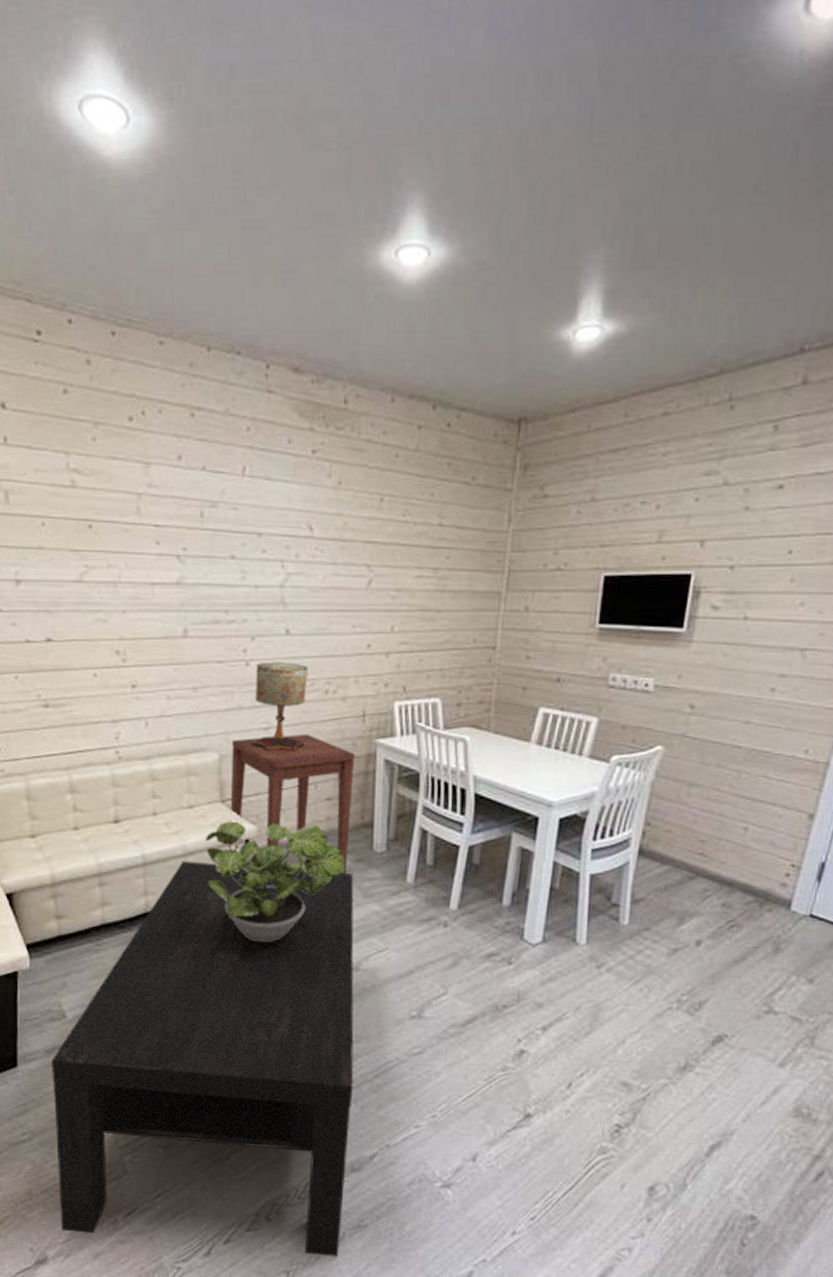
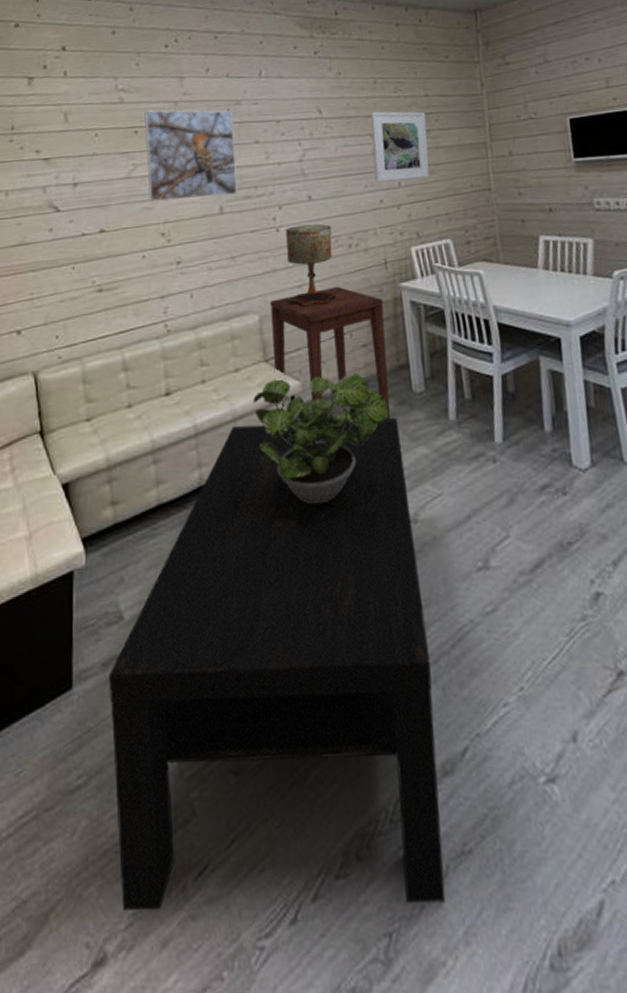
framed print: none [101,501,206,617] -> present [144,110,238,202]
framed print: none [365,538,437,625] -> present [371,111,430,183]

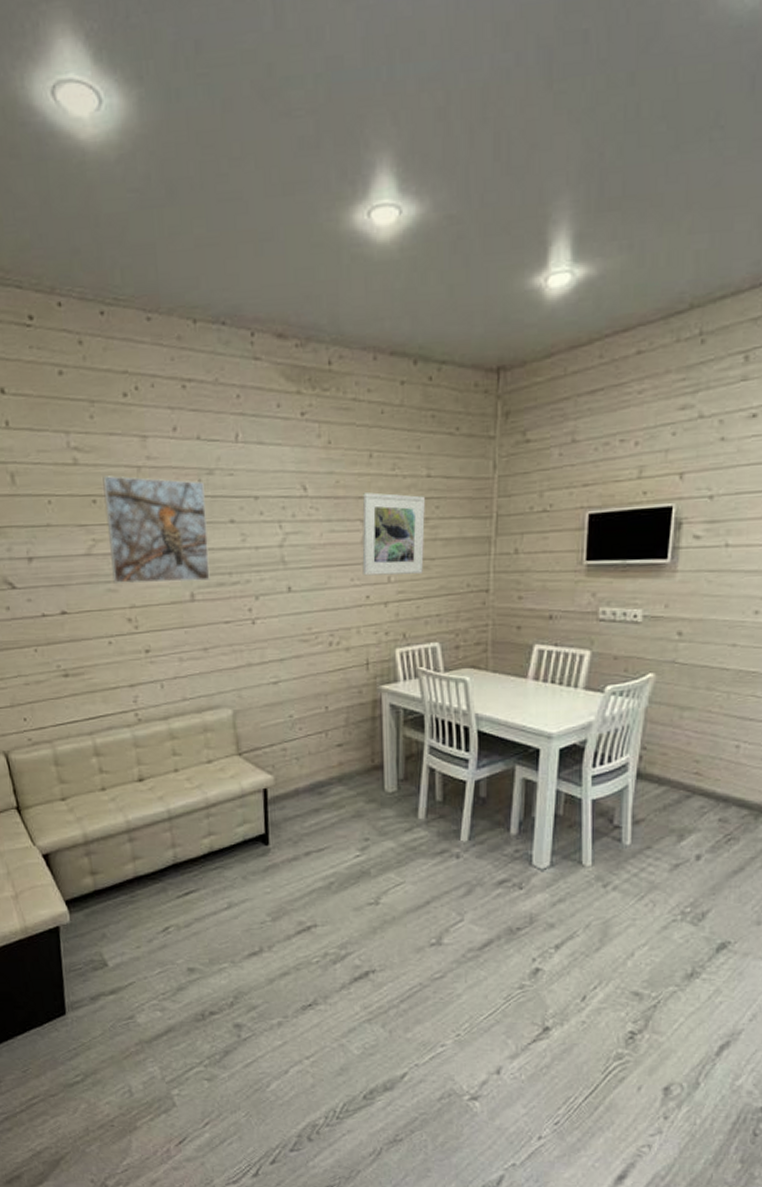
coffee table: present [109,418,446,912] -> none [97,813,381,1170]
potted plant: present [253,373,390,505] -> none [226,770,360,884]
side table: present [270,286,391,421] -> none [244,685,362,816]
table lamp: present [285,224,336,307] -> none [262,618,313,704]

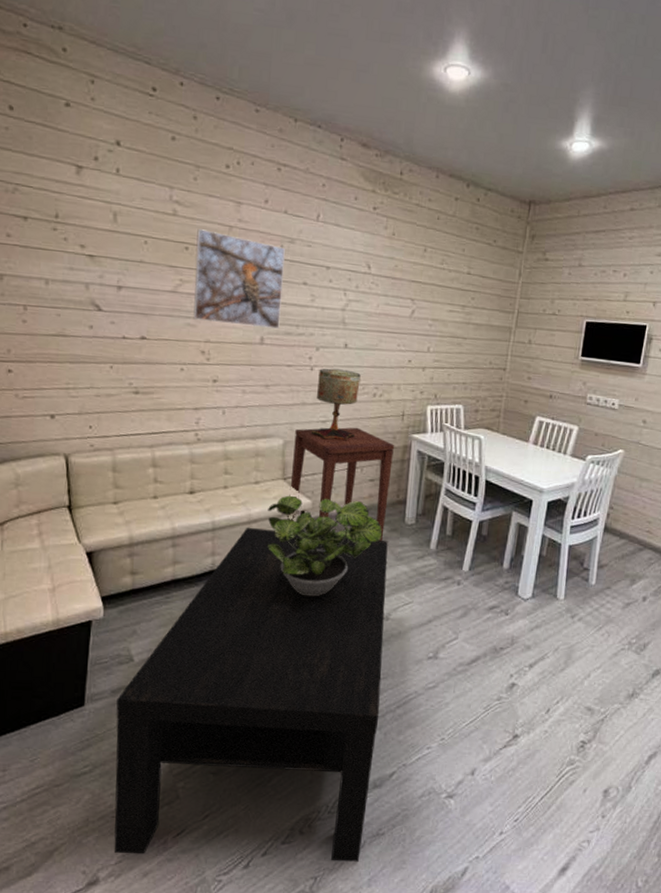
coffee table: none [97,813,381,1170] -> present [114,528,388,862]
potted plant: none [226,770,360,884] -> present [268,495,383,597]
side table: none [244,685,362,816] -> present [287,427,395,542]
table lamp: none [262,618,313,704] -> present [310,368,361,441]
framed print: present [362,492,426,576] -> none [408,278,465,348]

